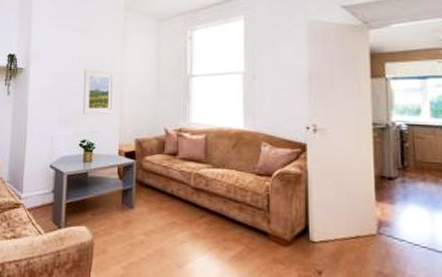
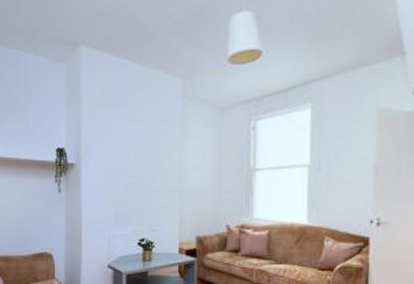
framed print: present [82,69,115,115] -> none [140,164,173,212]

